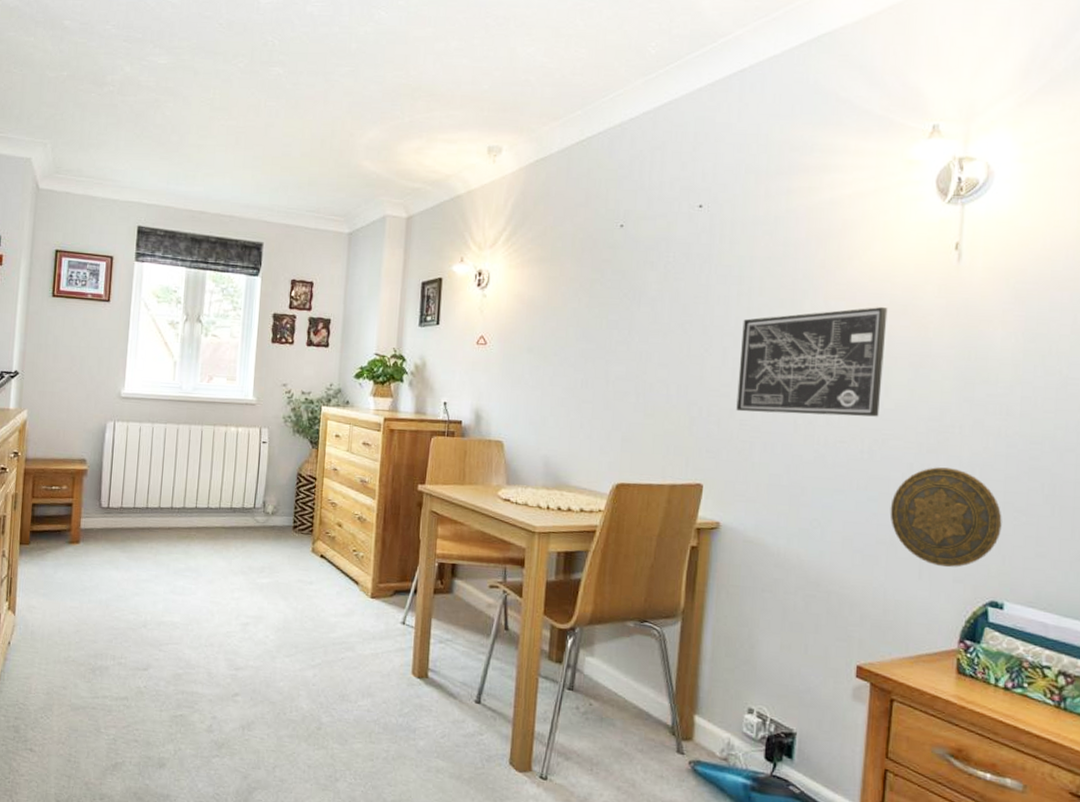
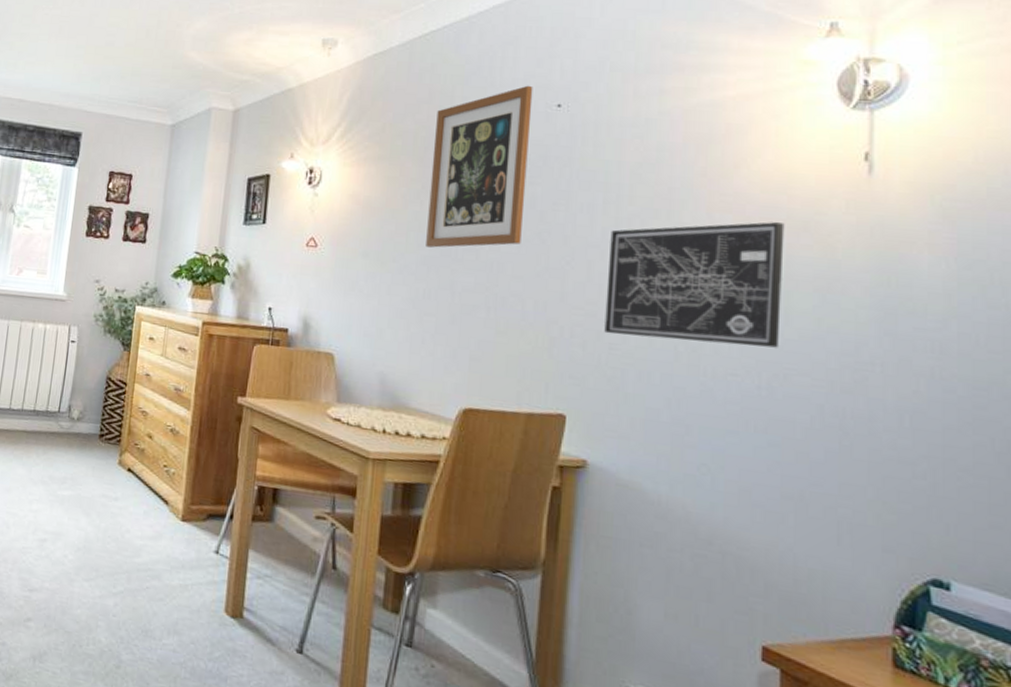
wall art: none [583,187,678,341] -> present [426,85,533,248]
decorative plate: present [890,467,1002,568] -> none [797,410,942,534]

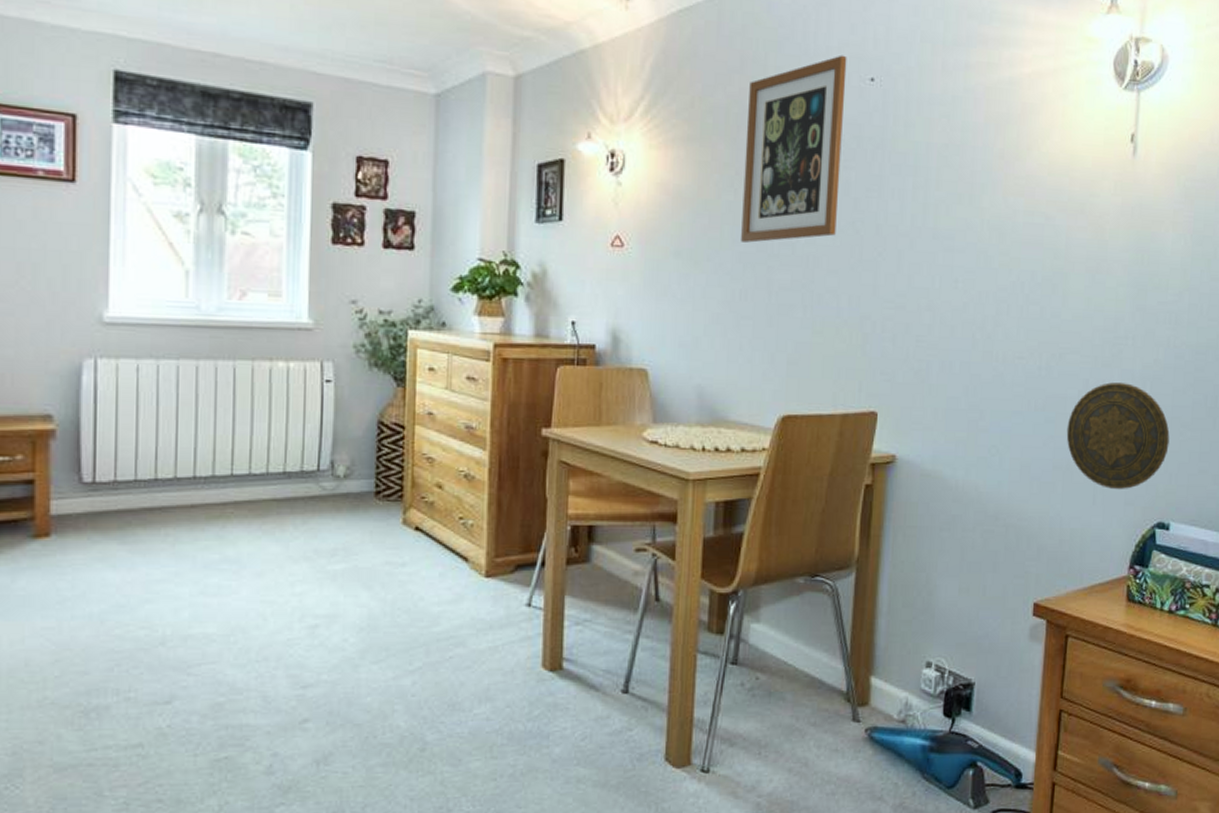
wall art: present [604,222,785,348] -> none [912,205,1066,329]
decorative plate: none [797,410,942,534] -> present [1066,382,1170,490]

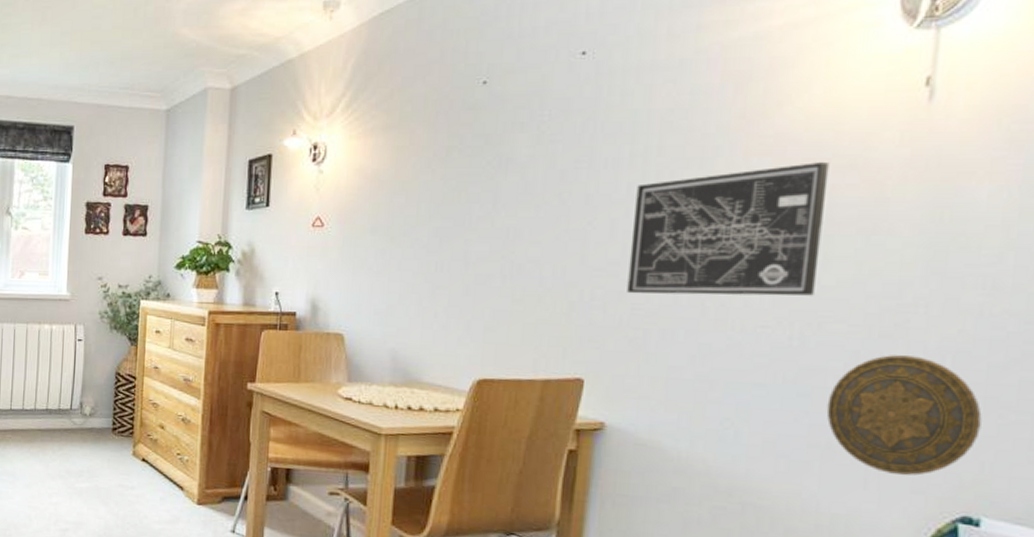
wall art: present [741,54,847,243] -> none [438,33,555,218]
wall art: none [912,205,1066,329] -> present [627,162,830,296]

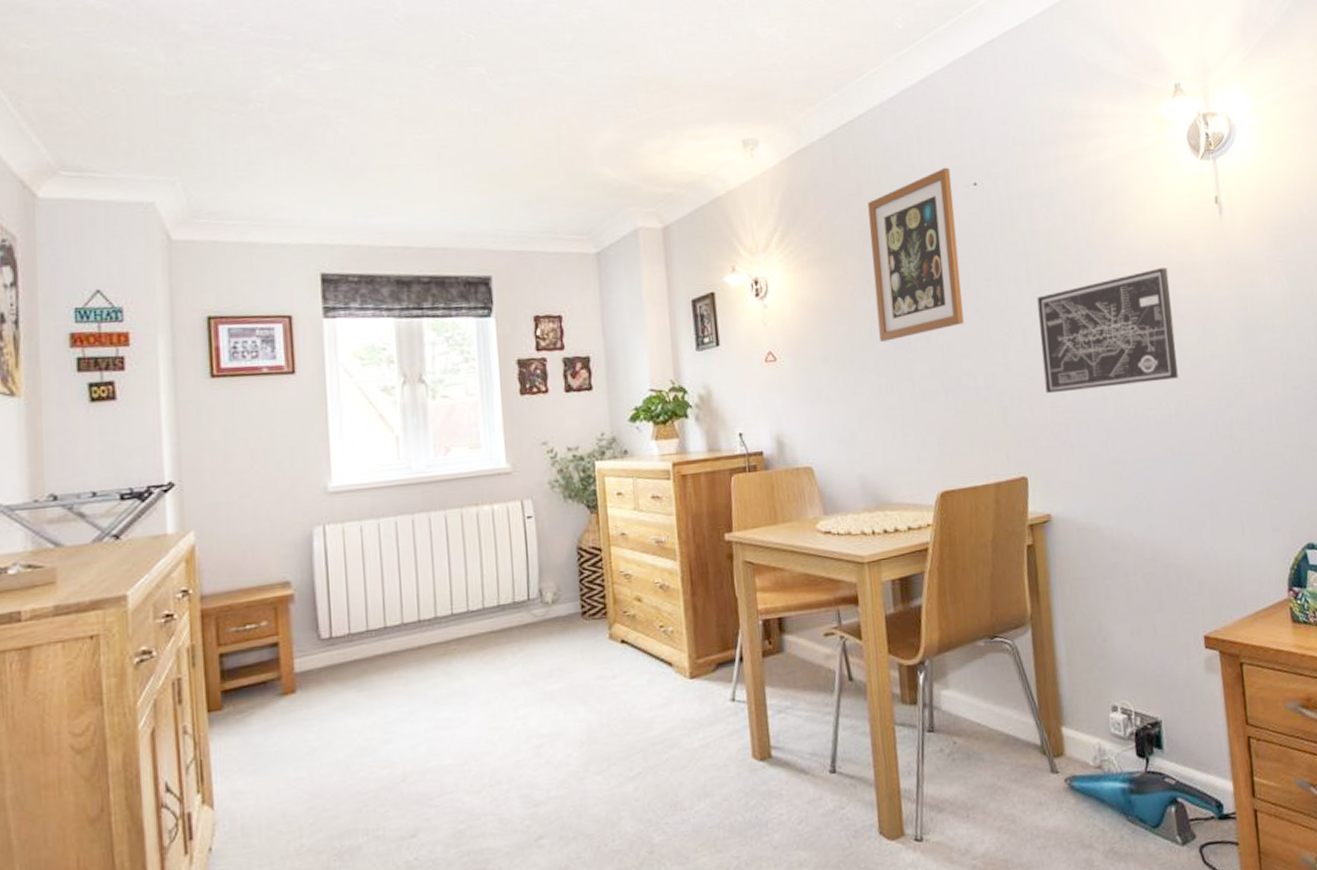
wall art: none [438,33,555,218] -> present [868,167,964,342]
decorative plate: present [826,355,982,476] -> none [1204,418,1304,519]

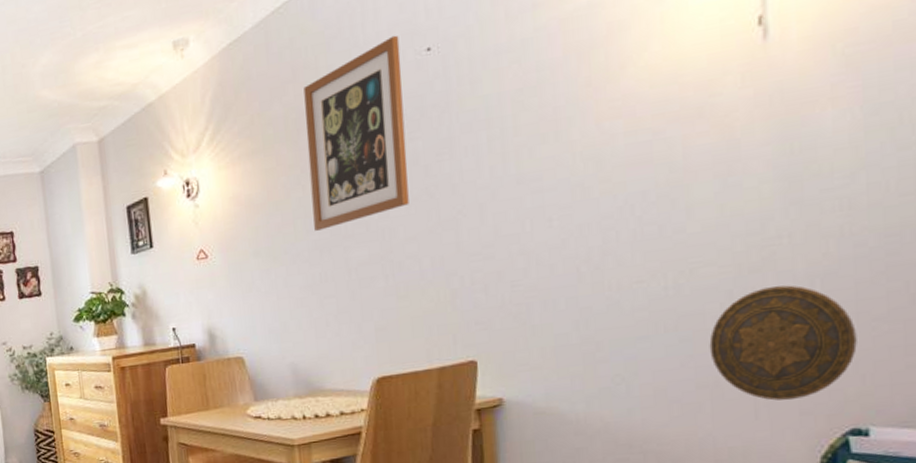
wall art: present [1037,268,1179,394] -> none [499,115,682,273]
decorative plate: none [1204,418,1304,519] -> present [709,285,857,401]

